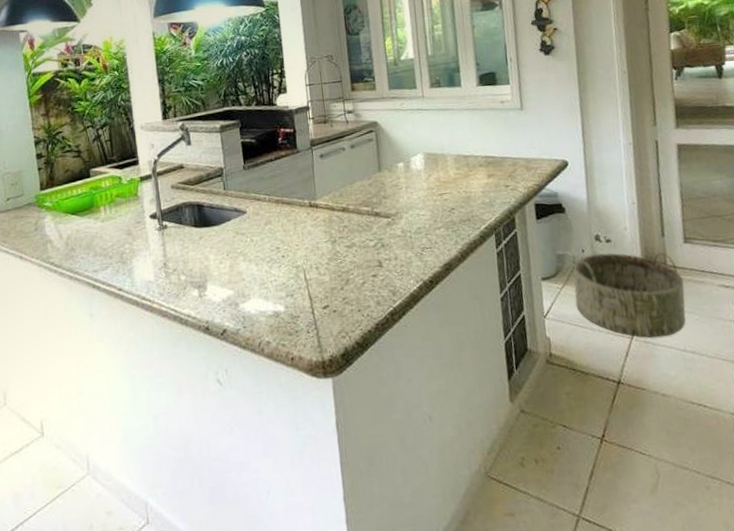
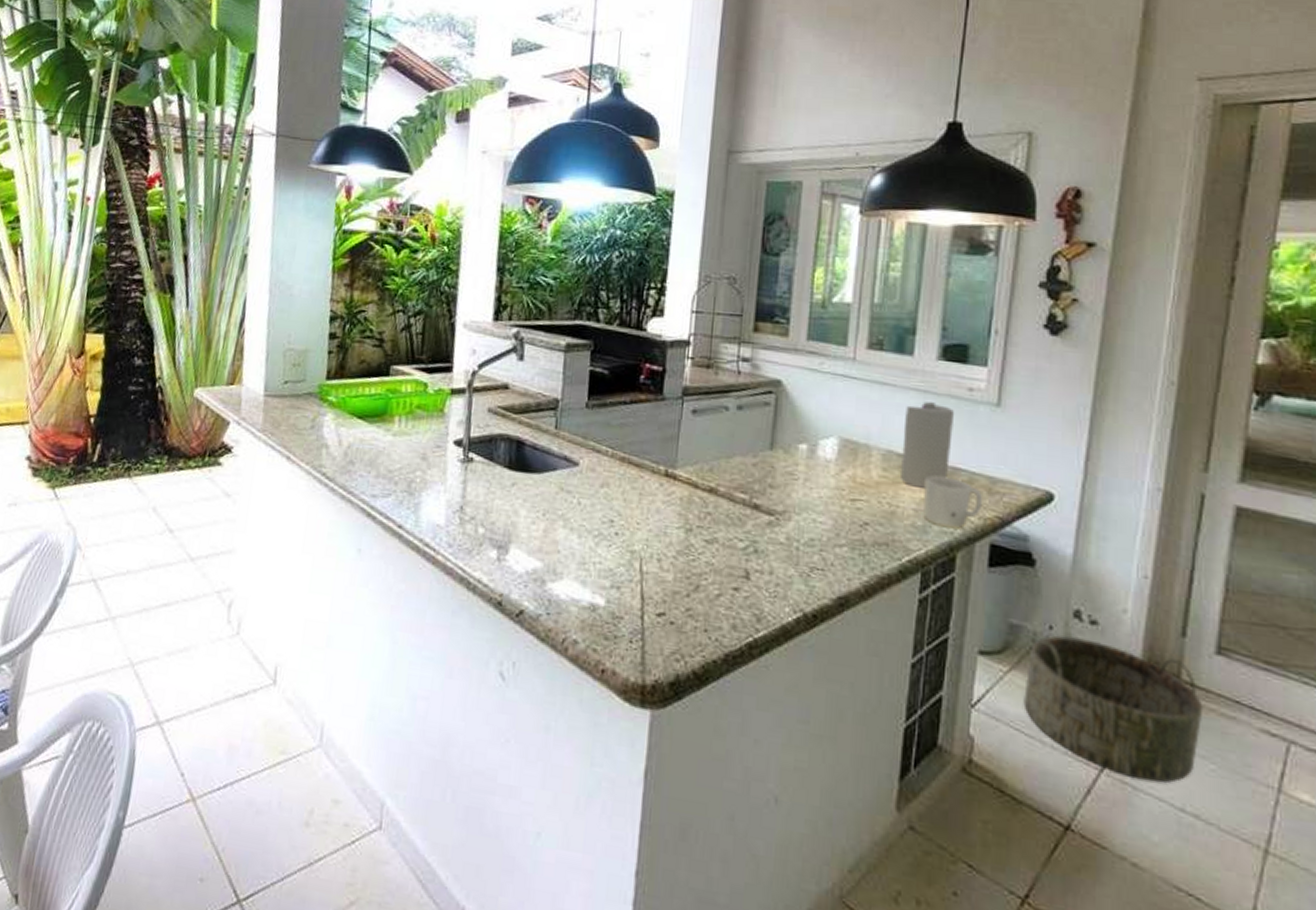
paper towel holder: none [463,116,499,177] -> present [901,402,954,490]
mug: none [485,164,525,200] -> present [923,475,983,529]

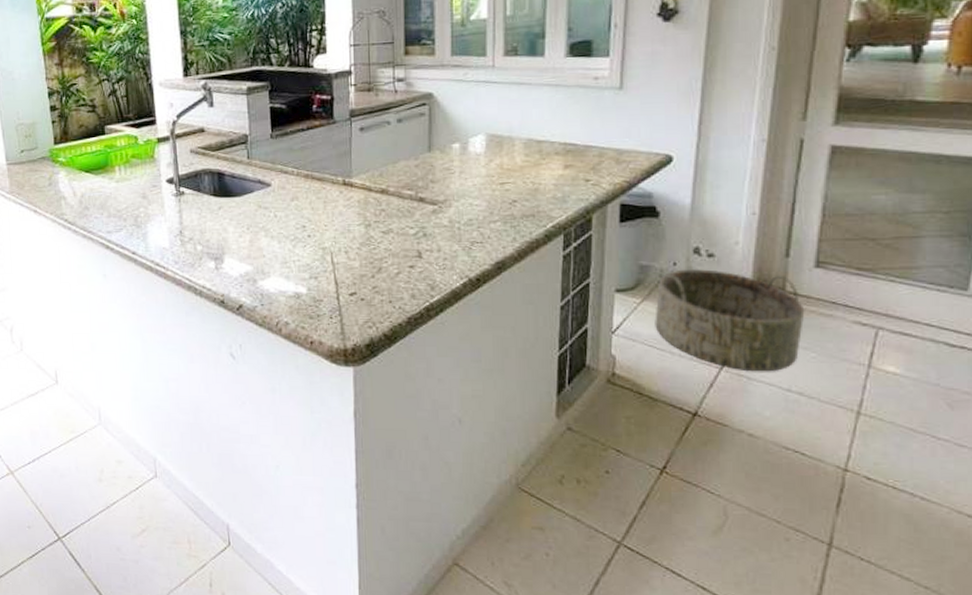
paper towel holder: present [901,402,954,490] -> none [540,94,583,167]
mug: present [923,475,983,529] -> none [560,154,612,196]

